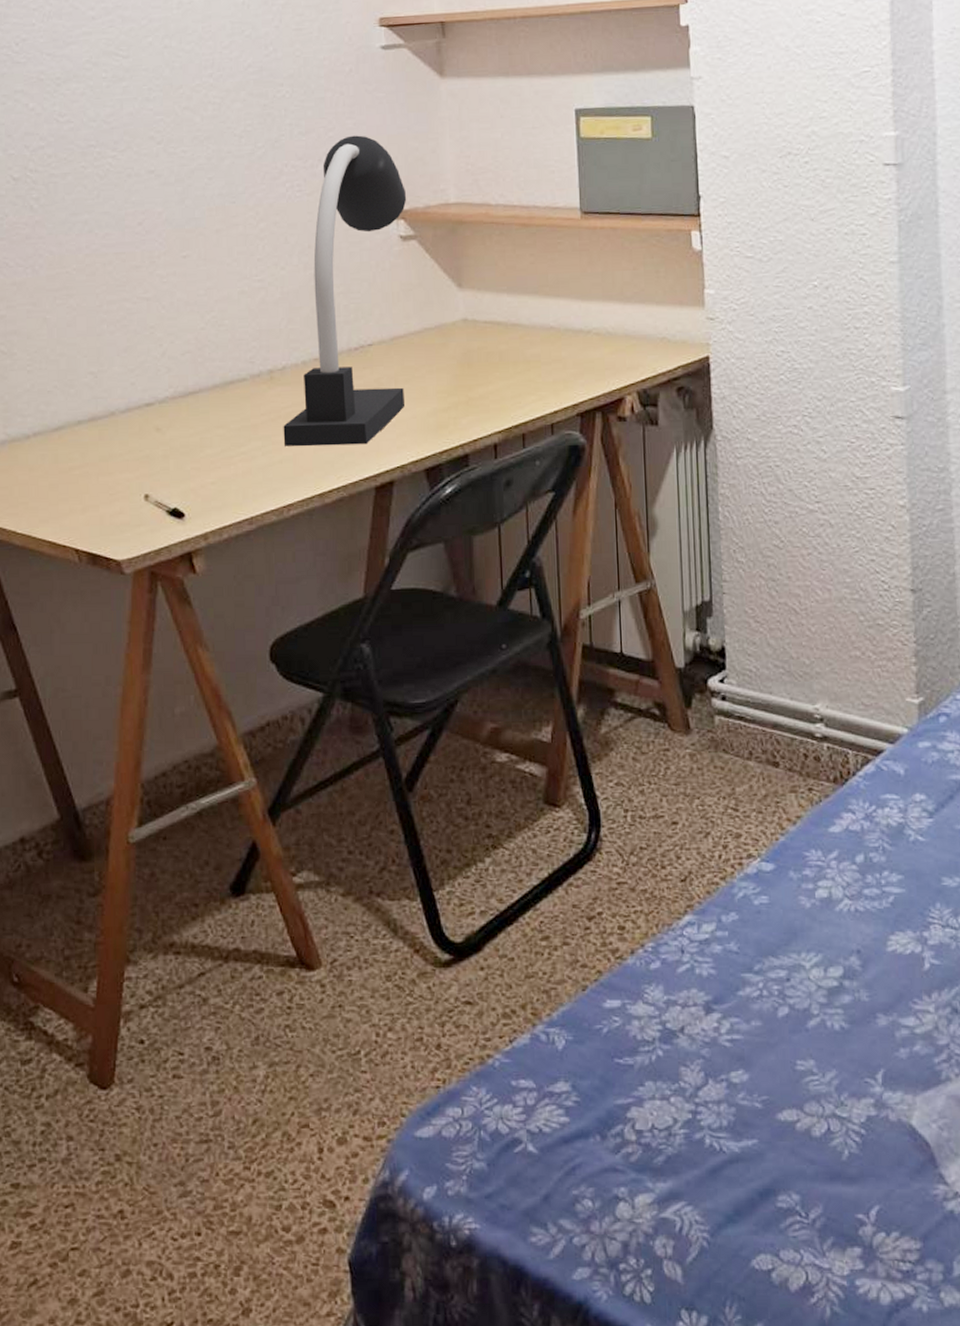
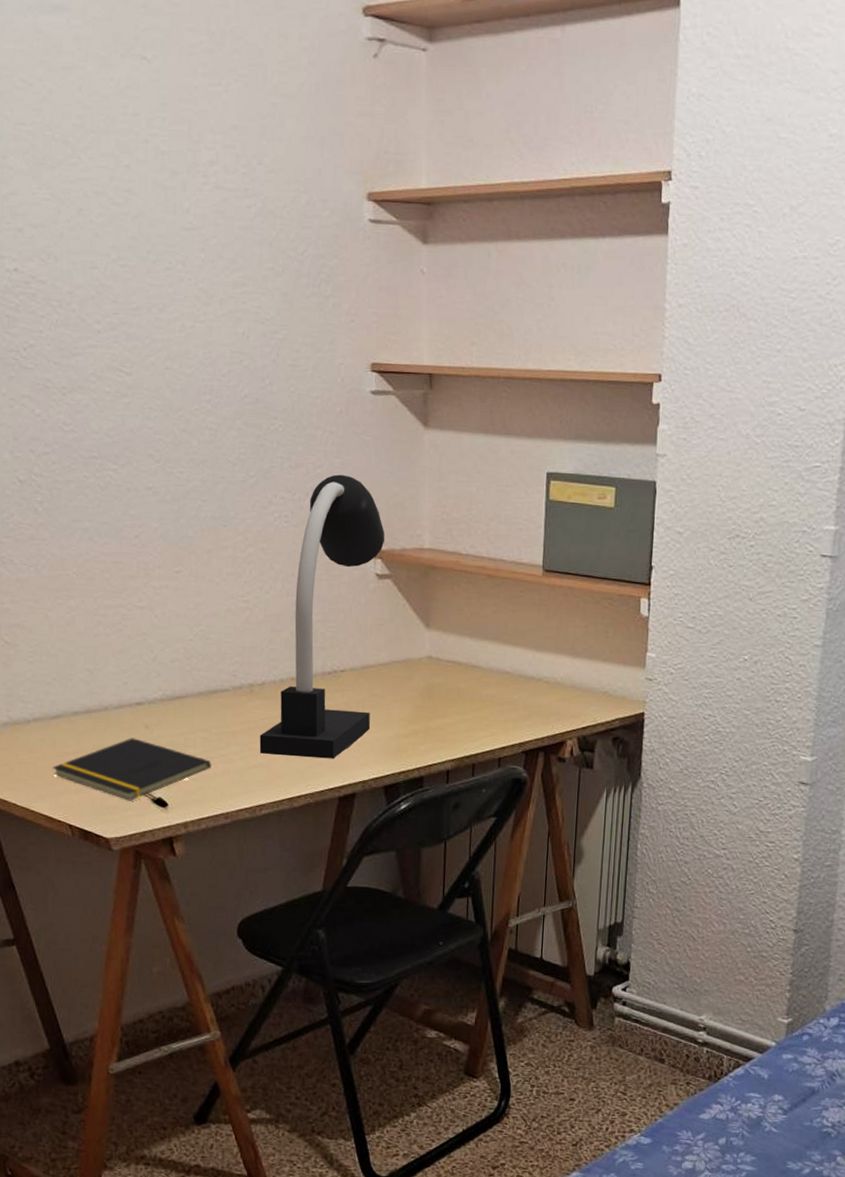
notepad: none [55,443,231,515] -> present [52,738,211,801]

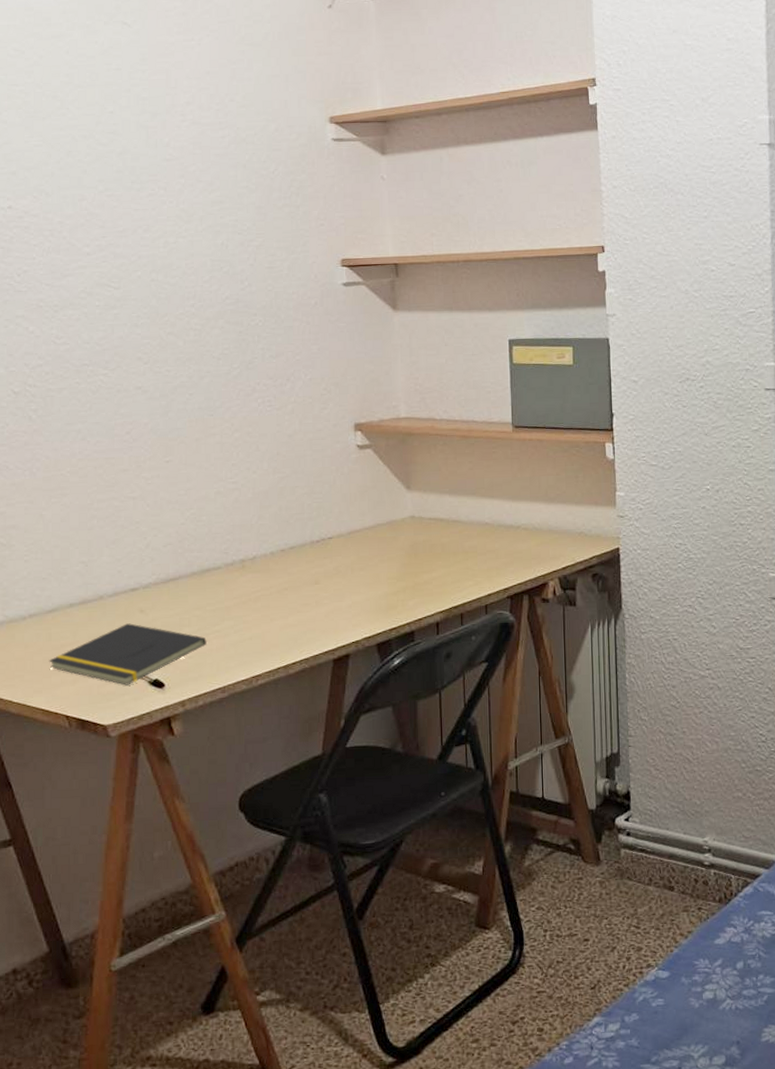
desk lamp: present [259,474,385,759] -> none [253,359,364,625]

